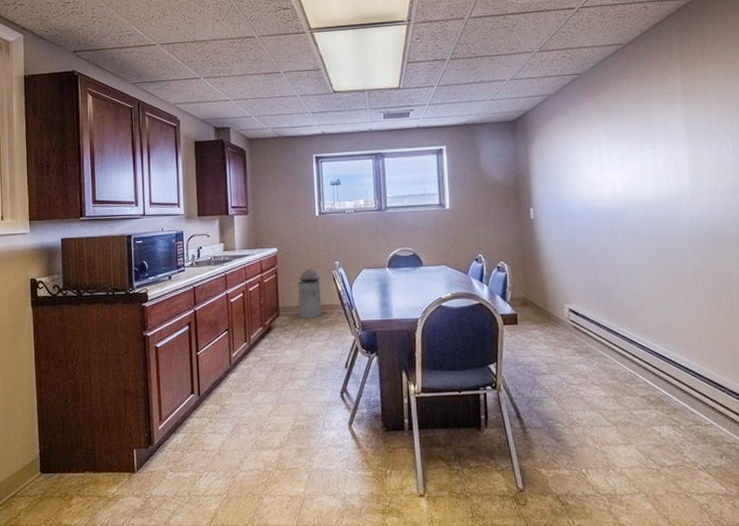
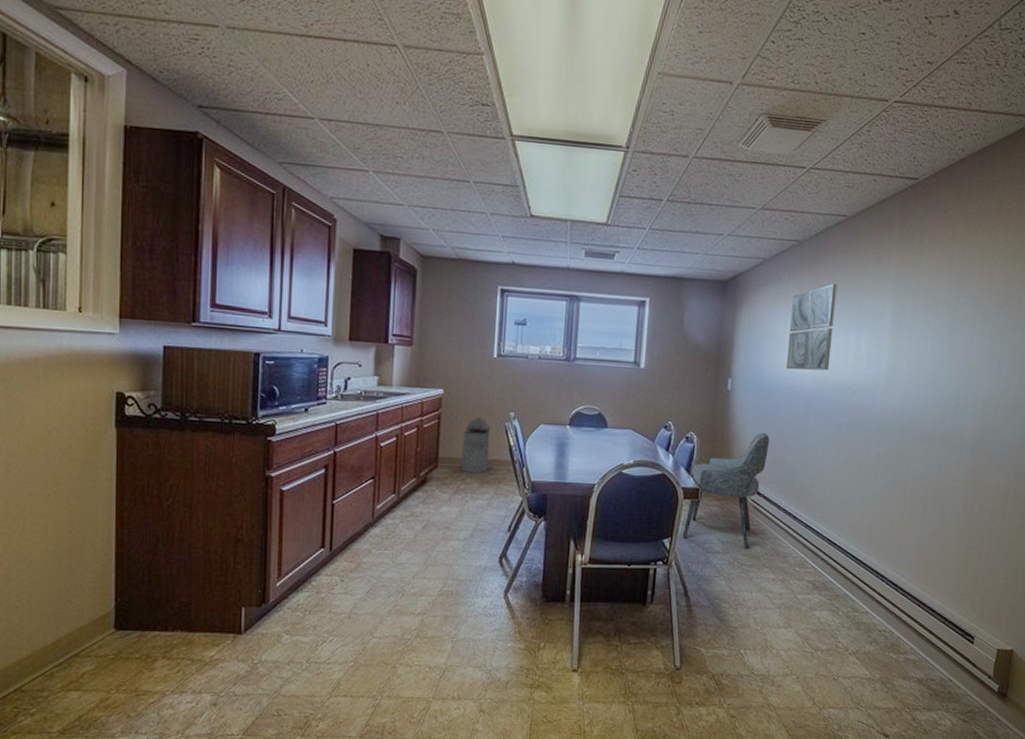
dining chair: none [506,255,580,369] -> present [682,433,770,550]
wall art: none [581,107,629,193] -> present [785,283,838,371]

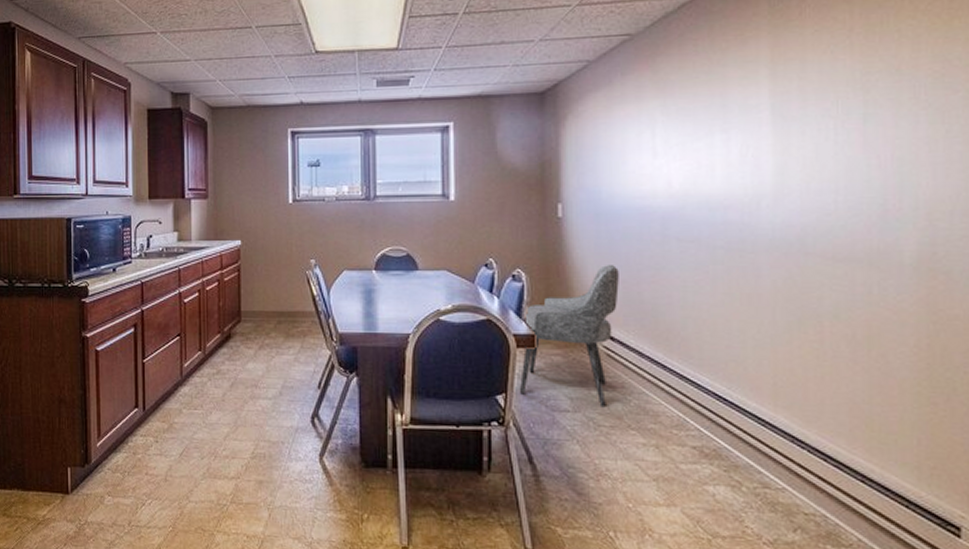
trash can: present [461,417,491,473] -> none [264,267,292,326]
wall art: present [785,283,838,371] -> none [629,77,690,187]

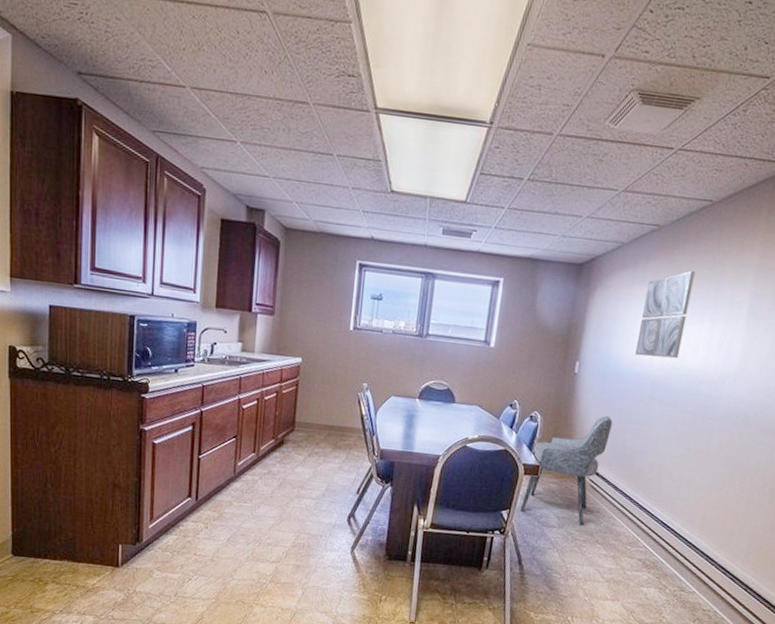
wall art: none [629,77,690,187] -> present [634,270,696,359]

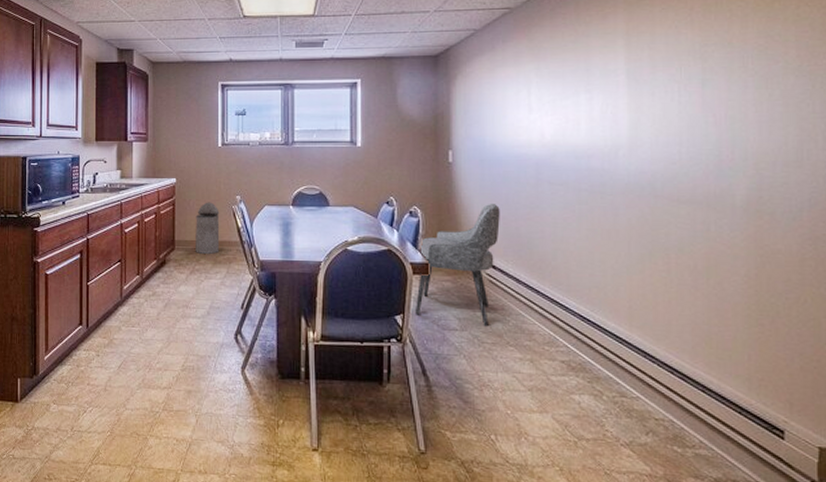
trash can: none [316,386,345,439] -> present [196,202,220,254]
wall art: present [634,270,696,359] -> none [509,45,560,137]

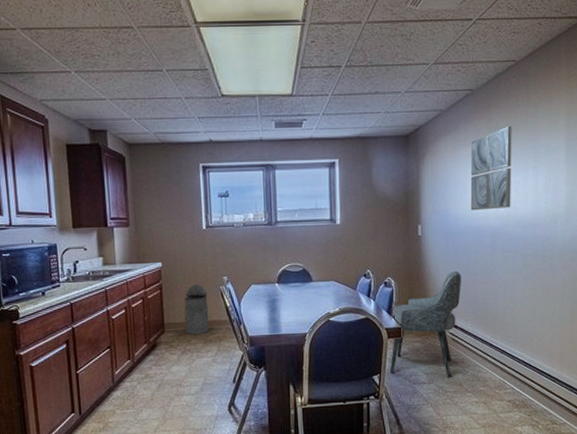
wall art: none [509,45,560,137] -> present [470,125,512,211]

